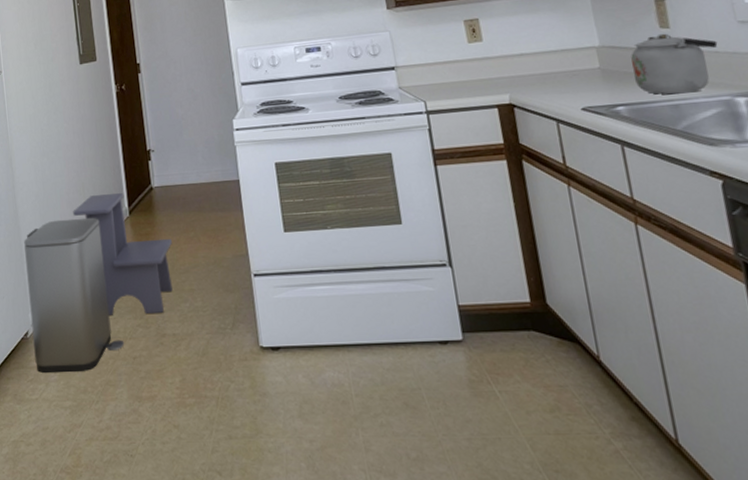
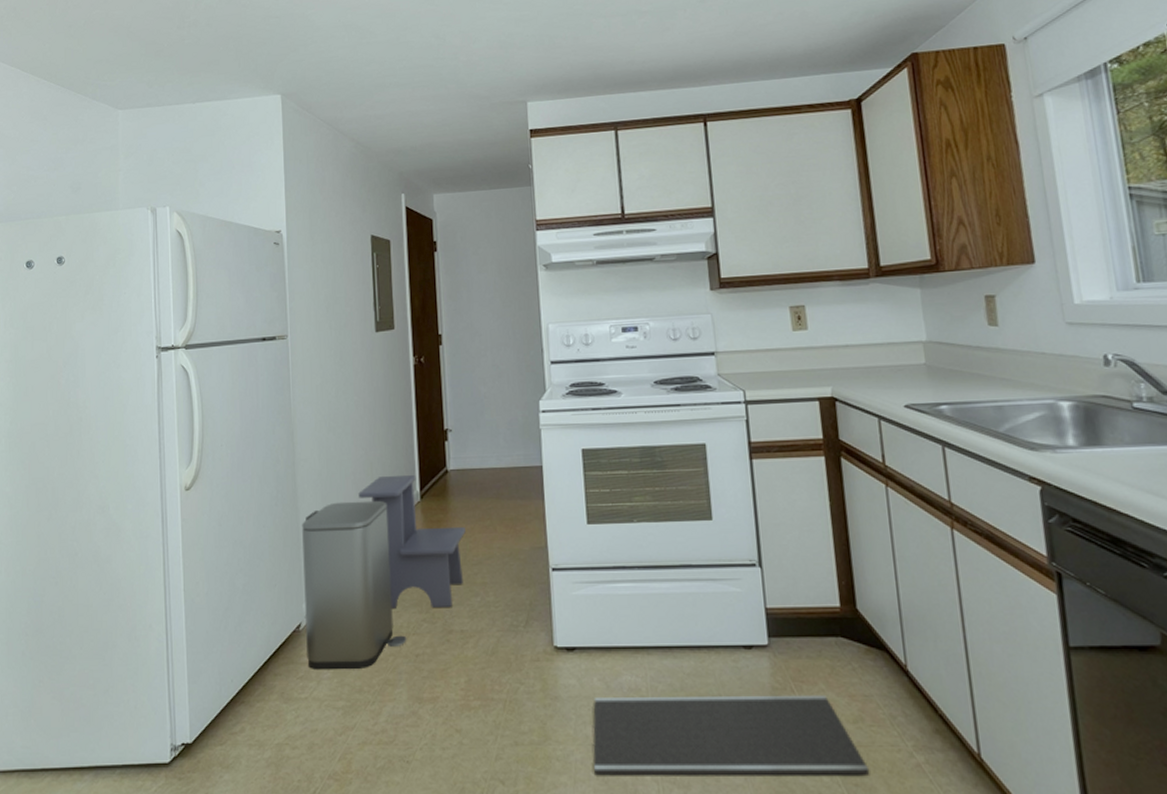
door mat: none [300,386,570,466] -> present [593,694,870,776]
kettle: present [630,33,718,95] -> none [957,331,1045,395]

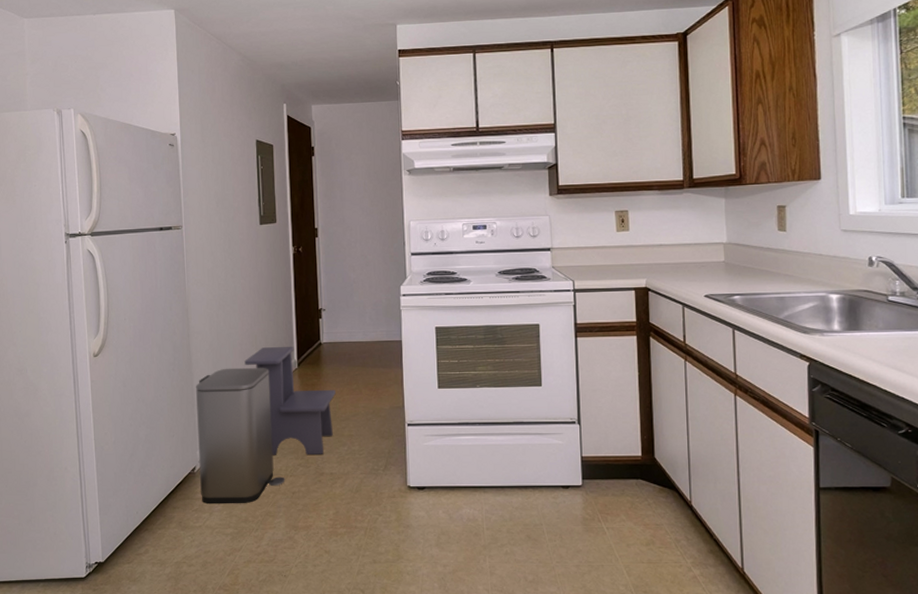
door mat: present [593,694,870,776] -> none [437,524,657,586]

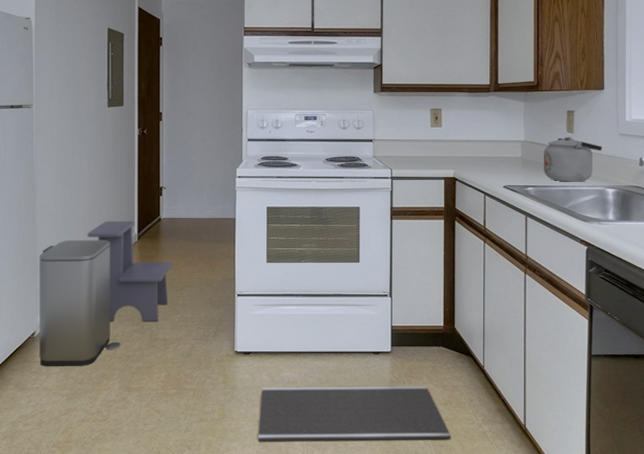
door mat: none [437,524,657,586] -> present [258,386,452,442]
kettle: none [750,235,823,288] -> present [543,136,603,182]

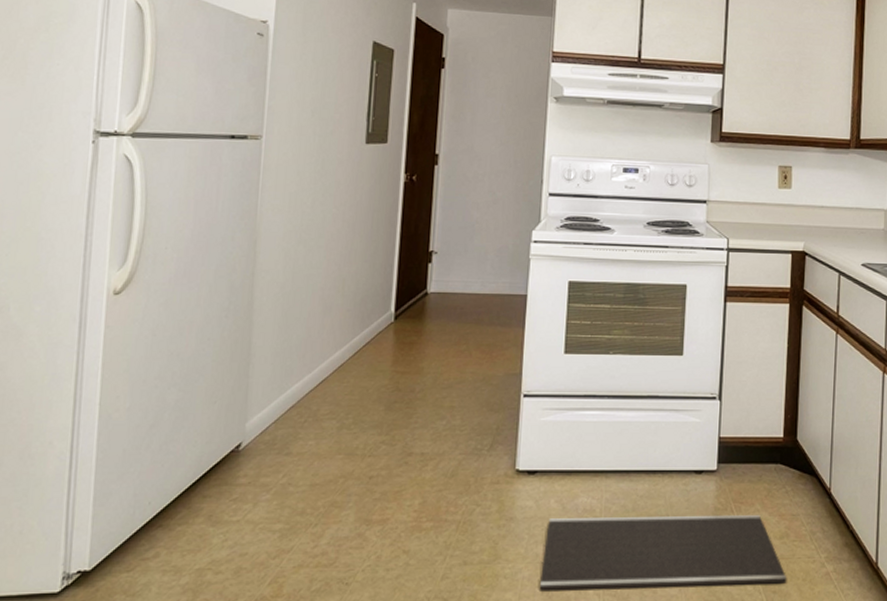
pedal bin: present [39,239,121,366] -> none [244,317,362,491]
step stool: present [87,221,172,322] -> none [325,294,439,430]

